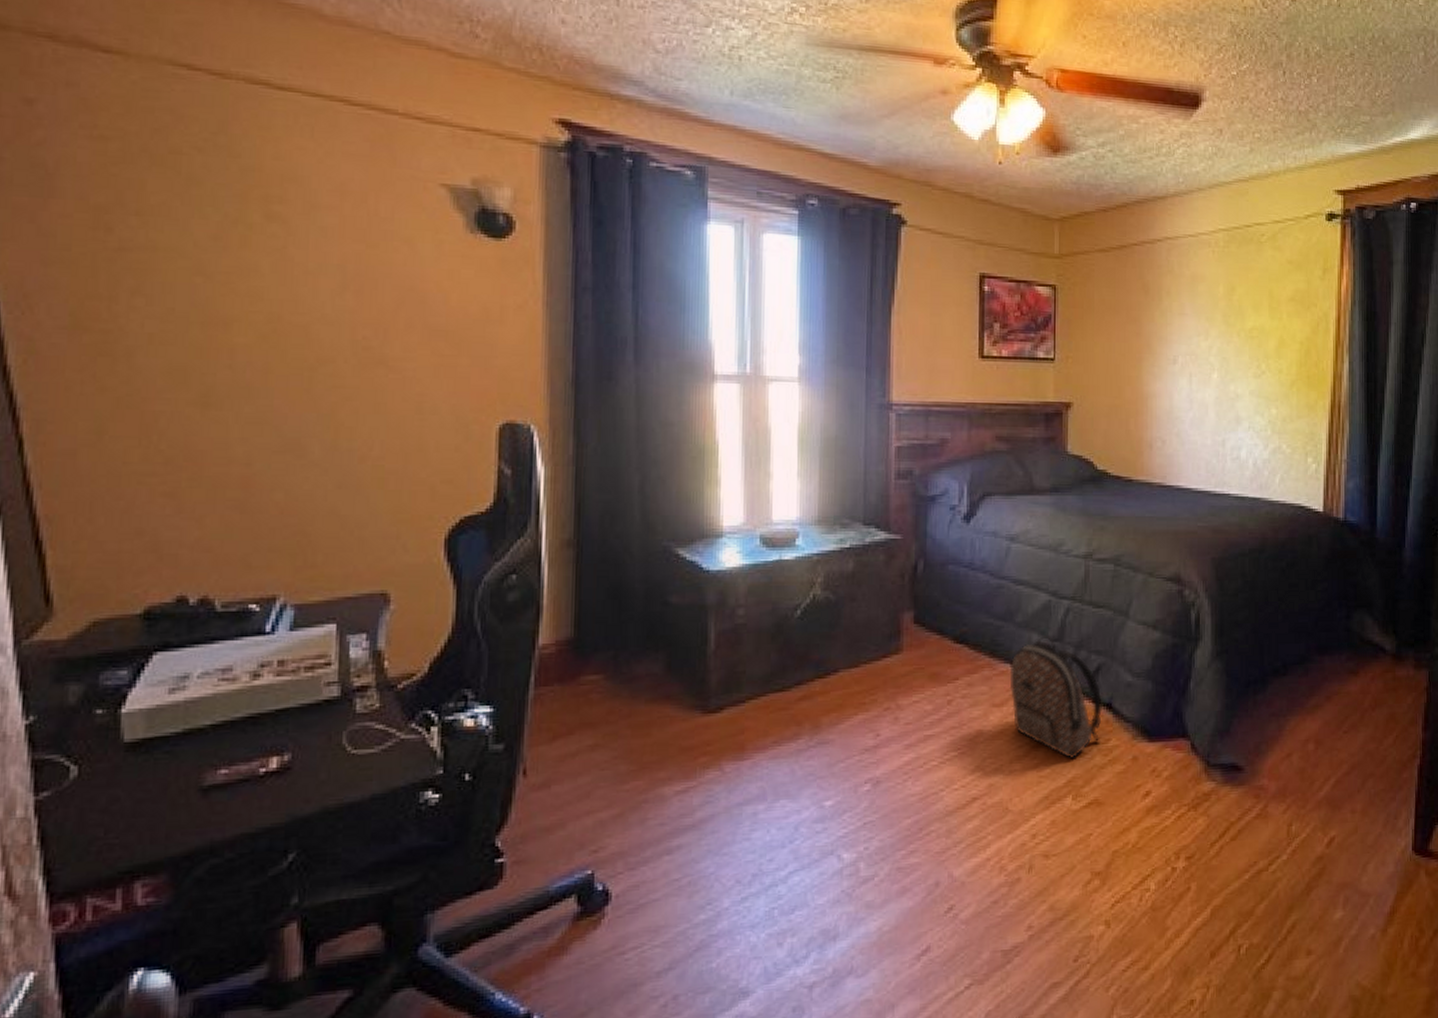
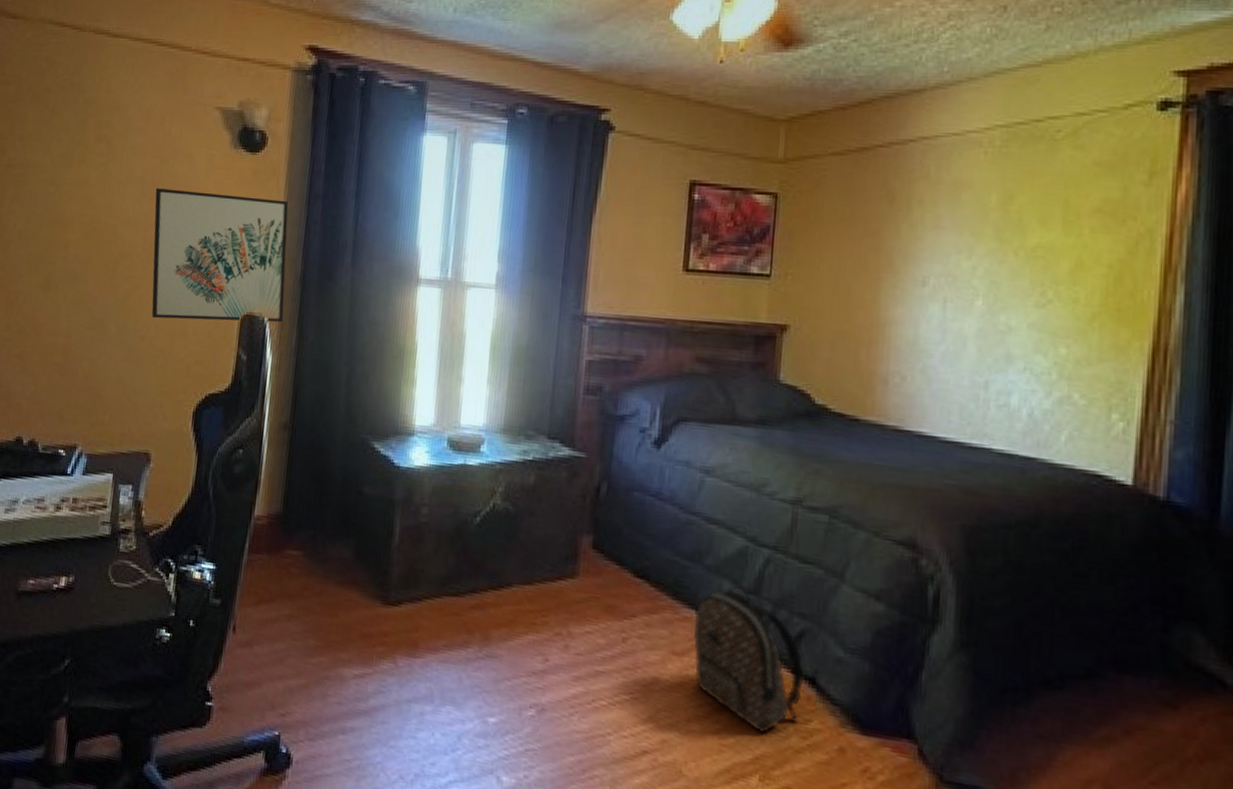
wall art: none [362,279,555,435] -> present [151,188,289,323]

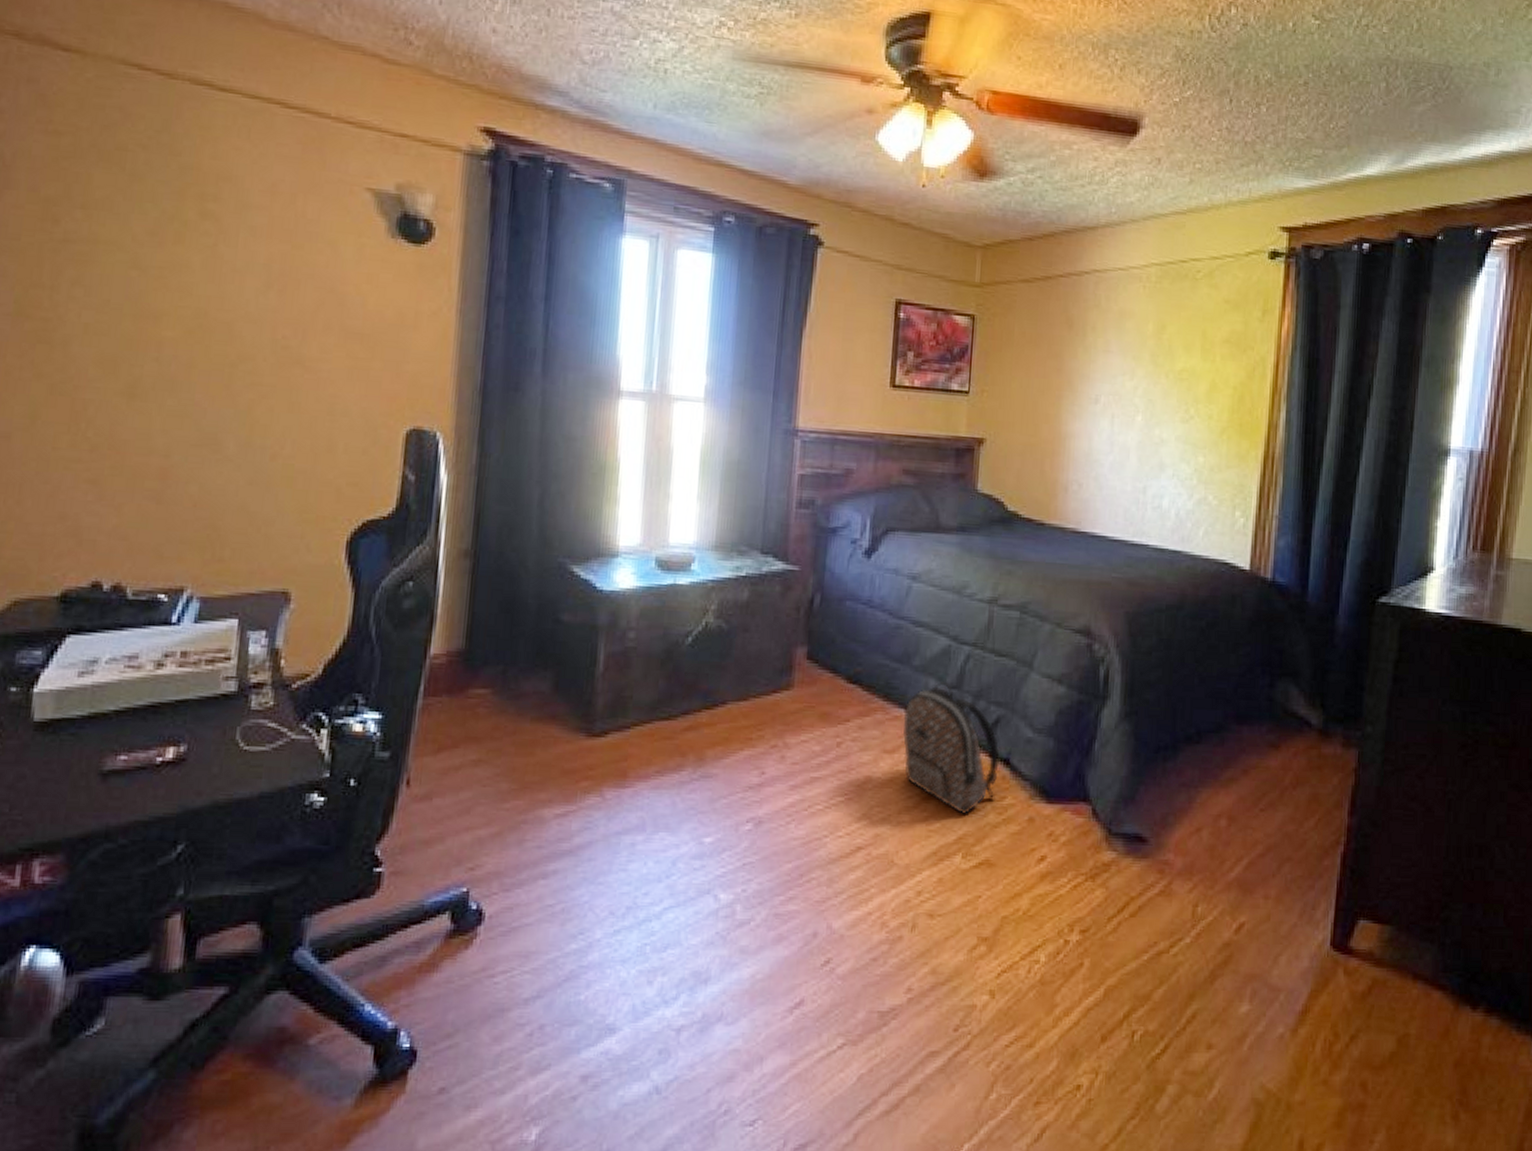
wall art: present [151,188,289,323] -> none [285,279,464,438]

